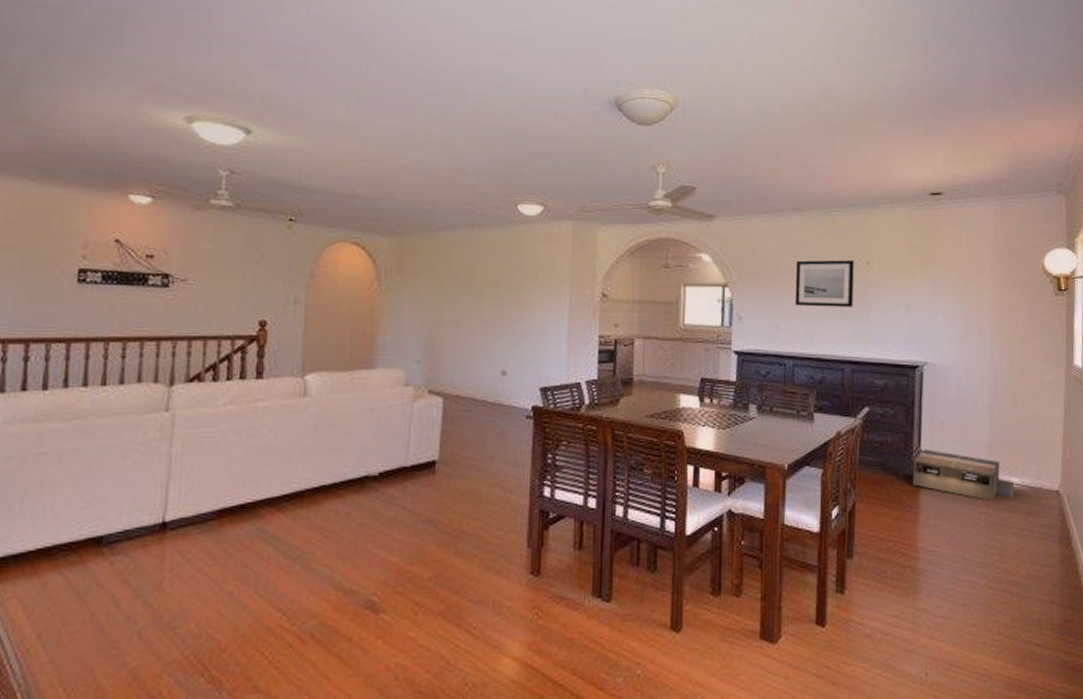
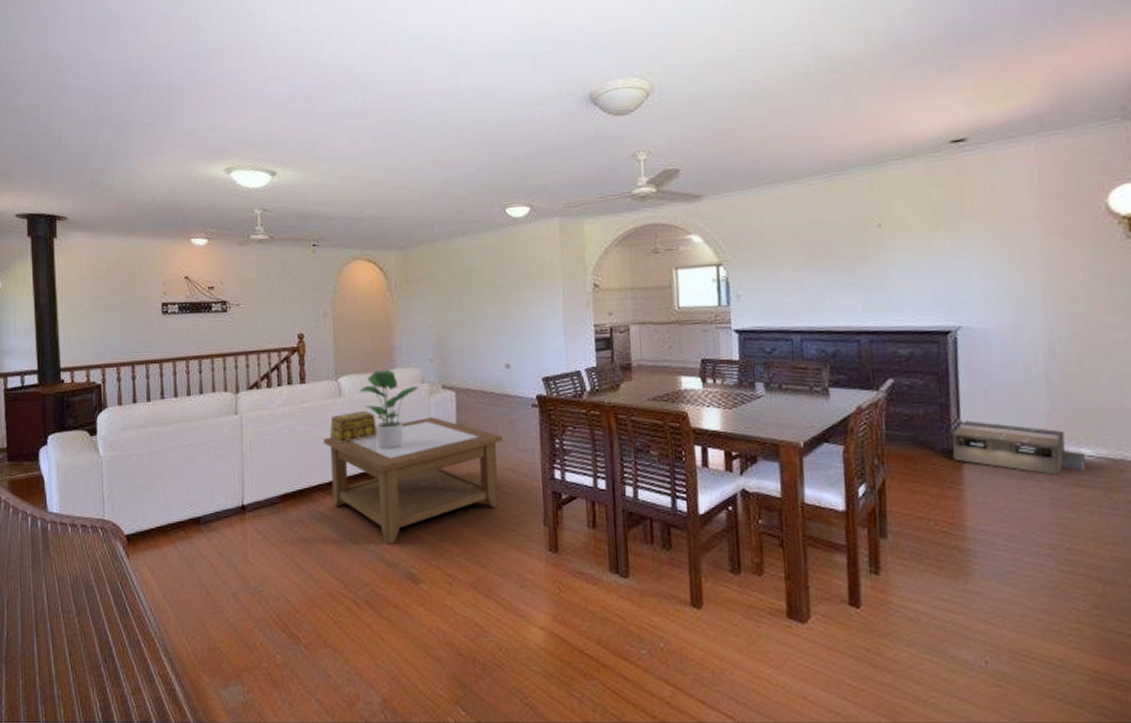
coffee table: none [279,425,491,569] -> present [324,417,503,545]
decorative box: none [288,413,347,451] -> present [330,410,378,444]
potted plant: none [330,368,403,459] -> present [359,369,420,449]
wall art: present [795,260,854,307] -> none [795,224,866,279]

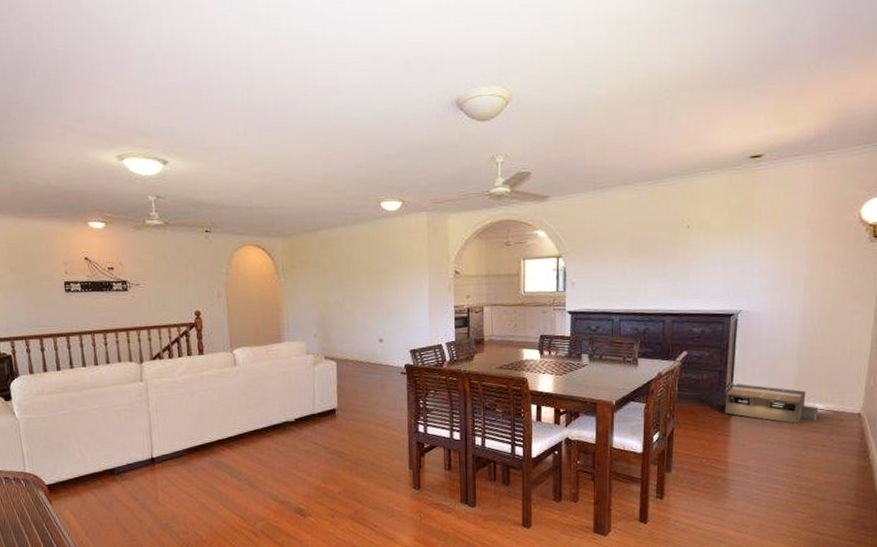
coffee table: present [324,417,503,545] -> none [222,383,376,487]
decorative box: present [330,410,378,444] -> none [227,377,269,406]
potted plant: present [359,369,420,449] -> none [252,342,305,410]

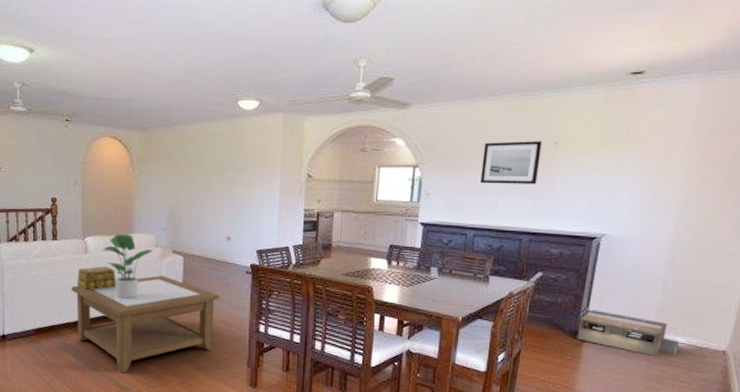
coffee table: none [222,383,376,487] -> present [71,276,220,373]
decorative box: none [227,377,269,406] -> present [77,266,117,292]
potted plant: none [252,342,305,410] -> present [103,233,154,299]
wall art: none [621,225,675,270] -> present [480,141,542,184]

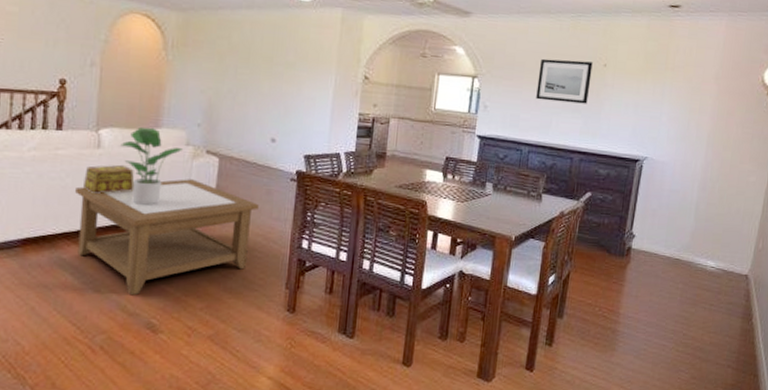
air handler: present [576,310,679,356] -> none [621,232,709,279]

